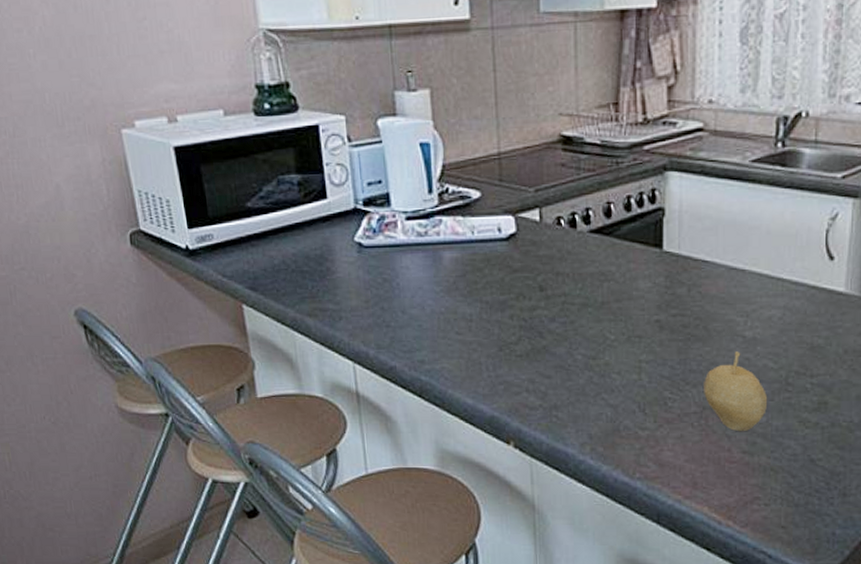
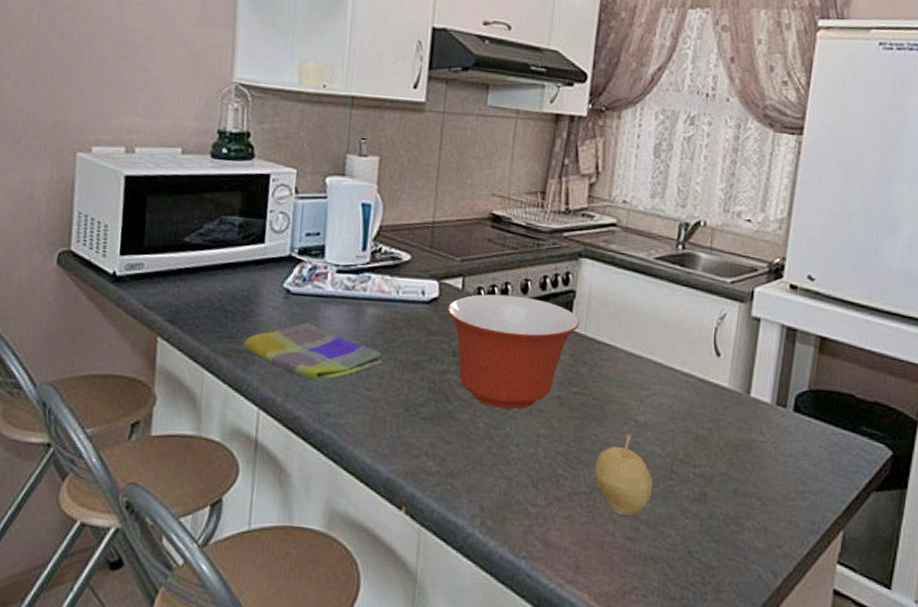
dish towel: none [326,274,469,330] -> present [243,323,383,381]
mixing bowl: none [528,221,672,338] -> present [447,294,580,410]

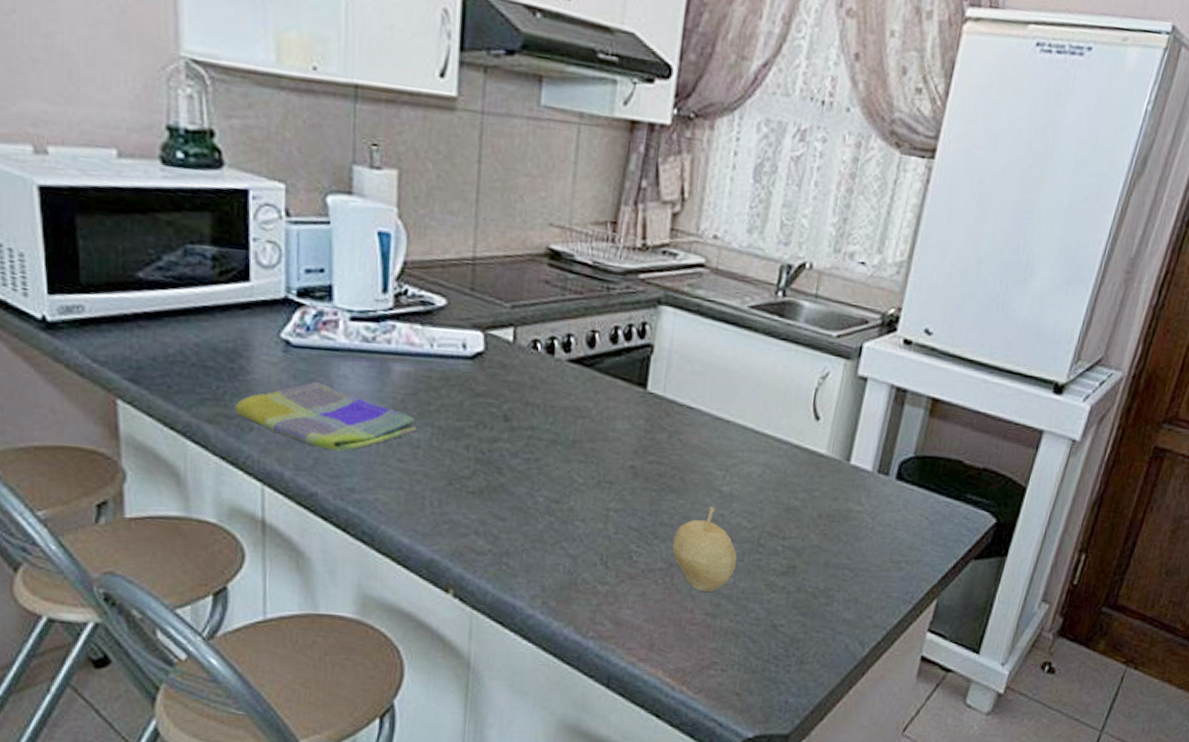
mixing bowl: present [447,294,580,410] -> none [496,348,658,481]

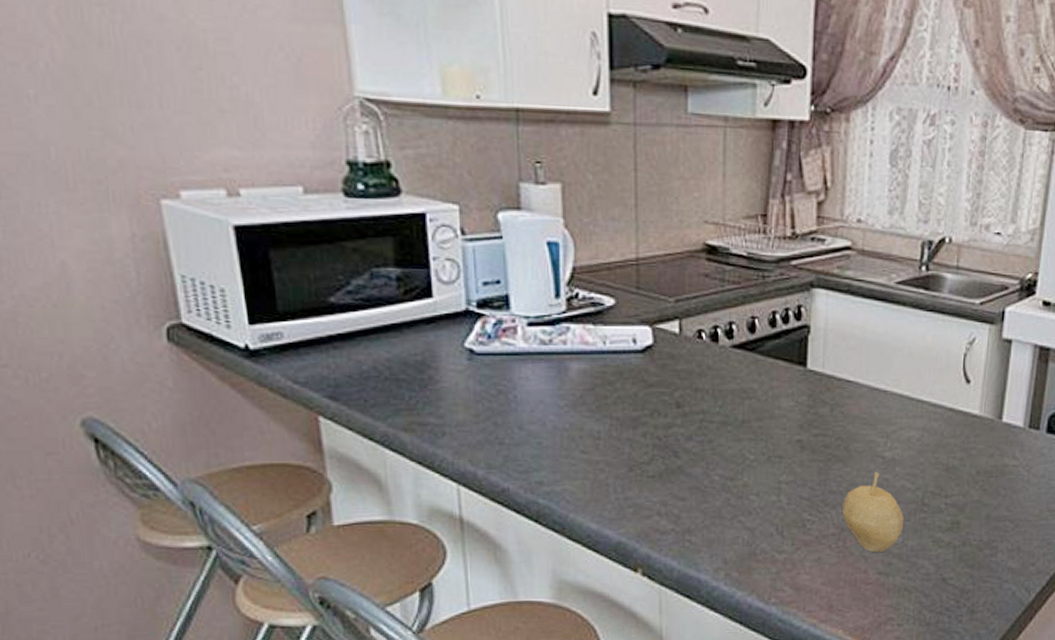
dish towel: present [234,382,417,451] -> none [427,386,597,448]

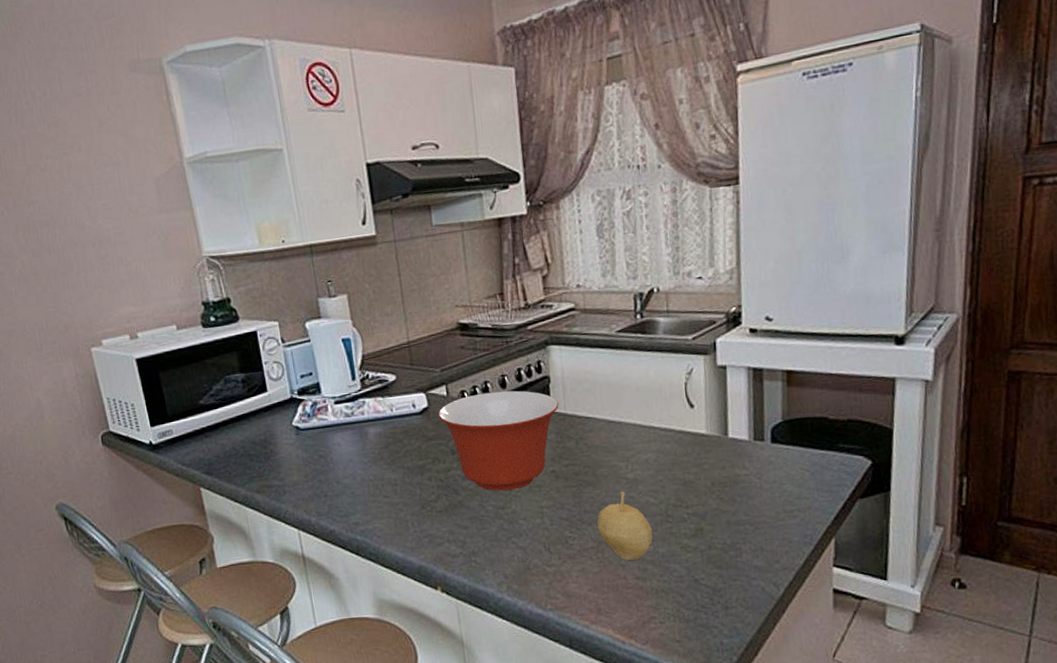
mixing bowl: none [665,336,817,458] -> present [438,390,559,491]

